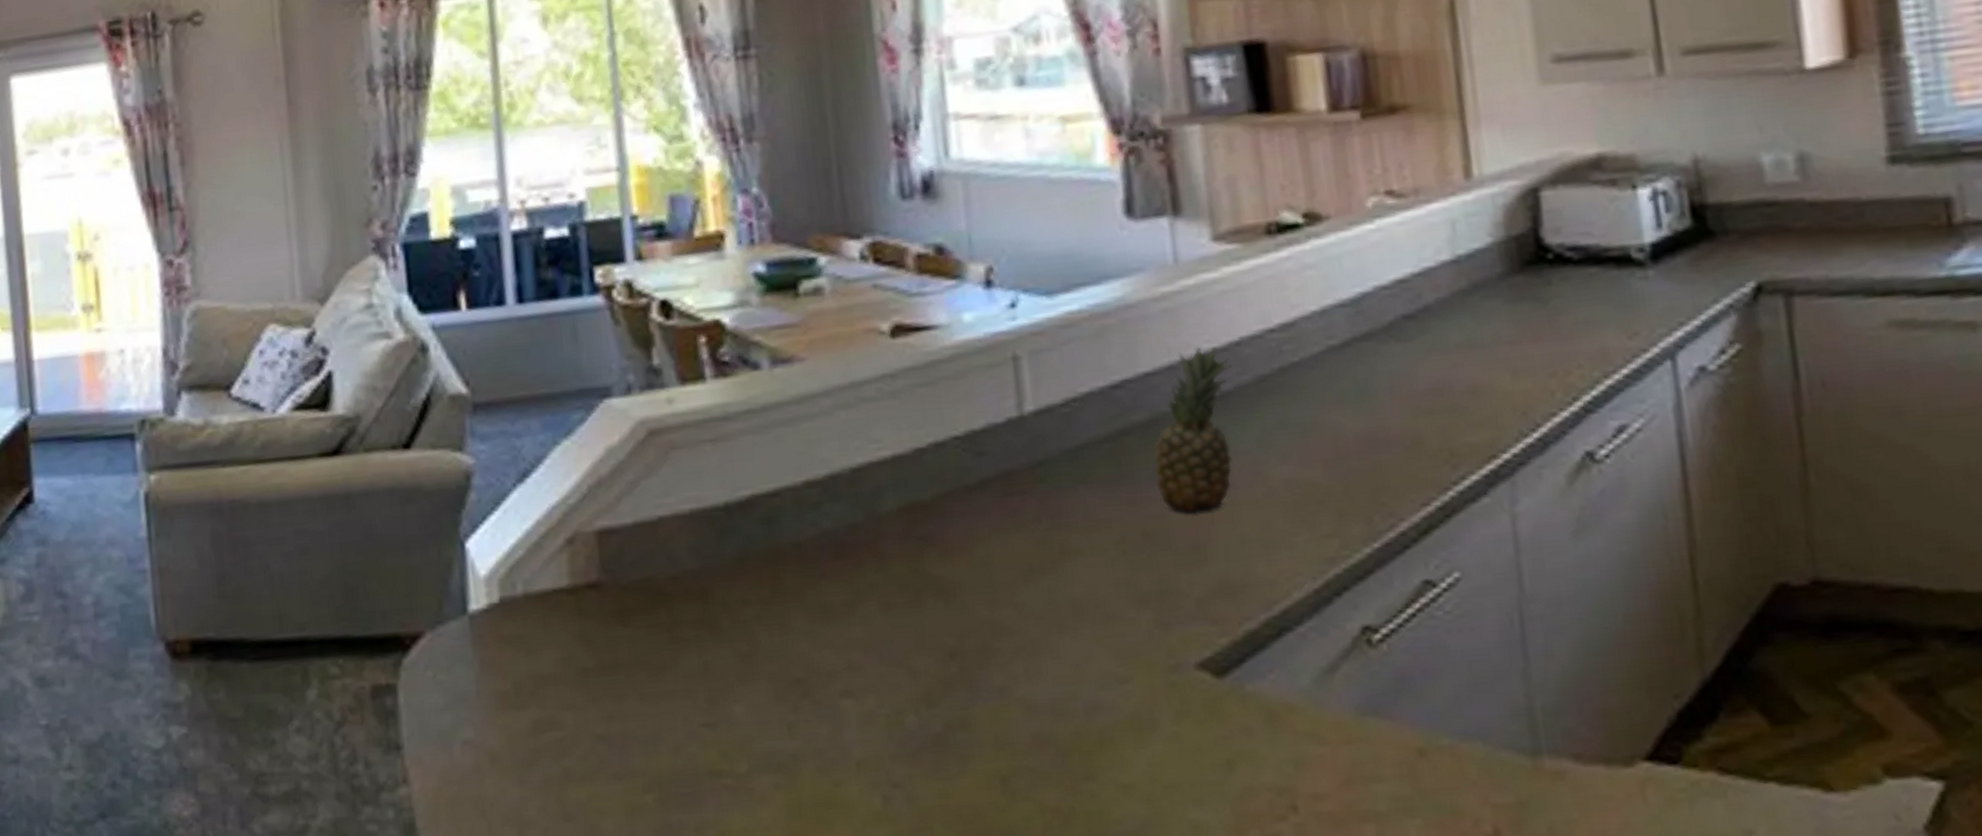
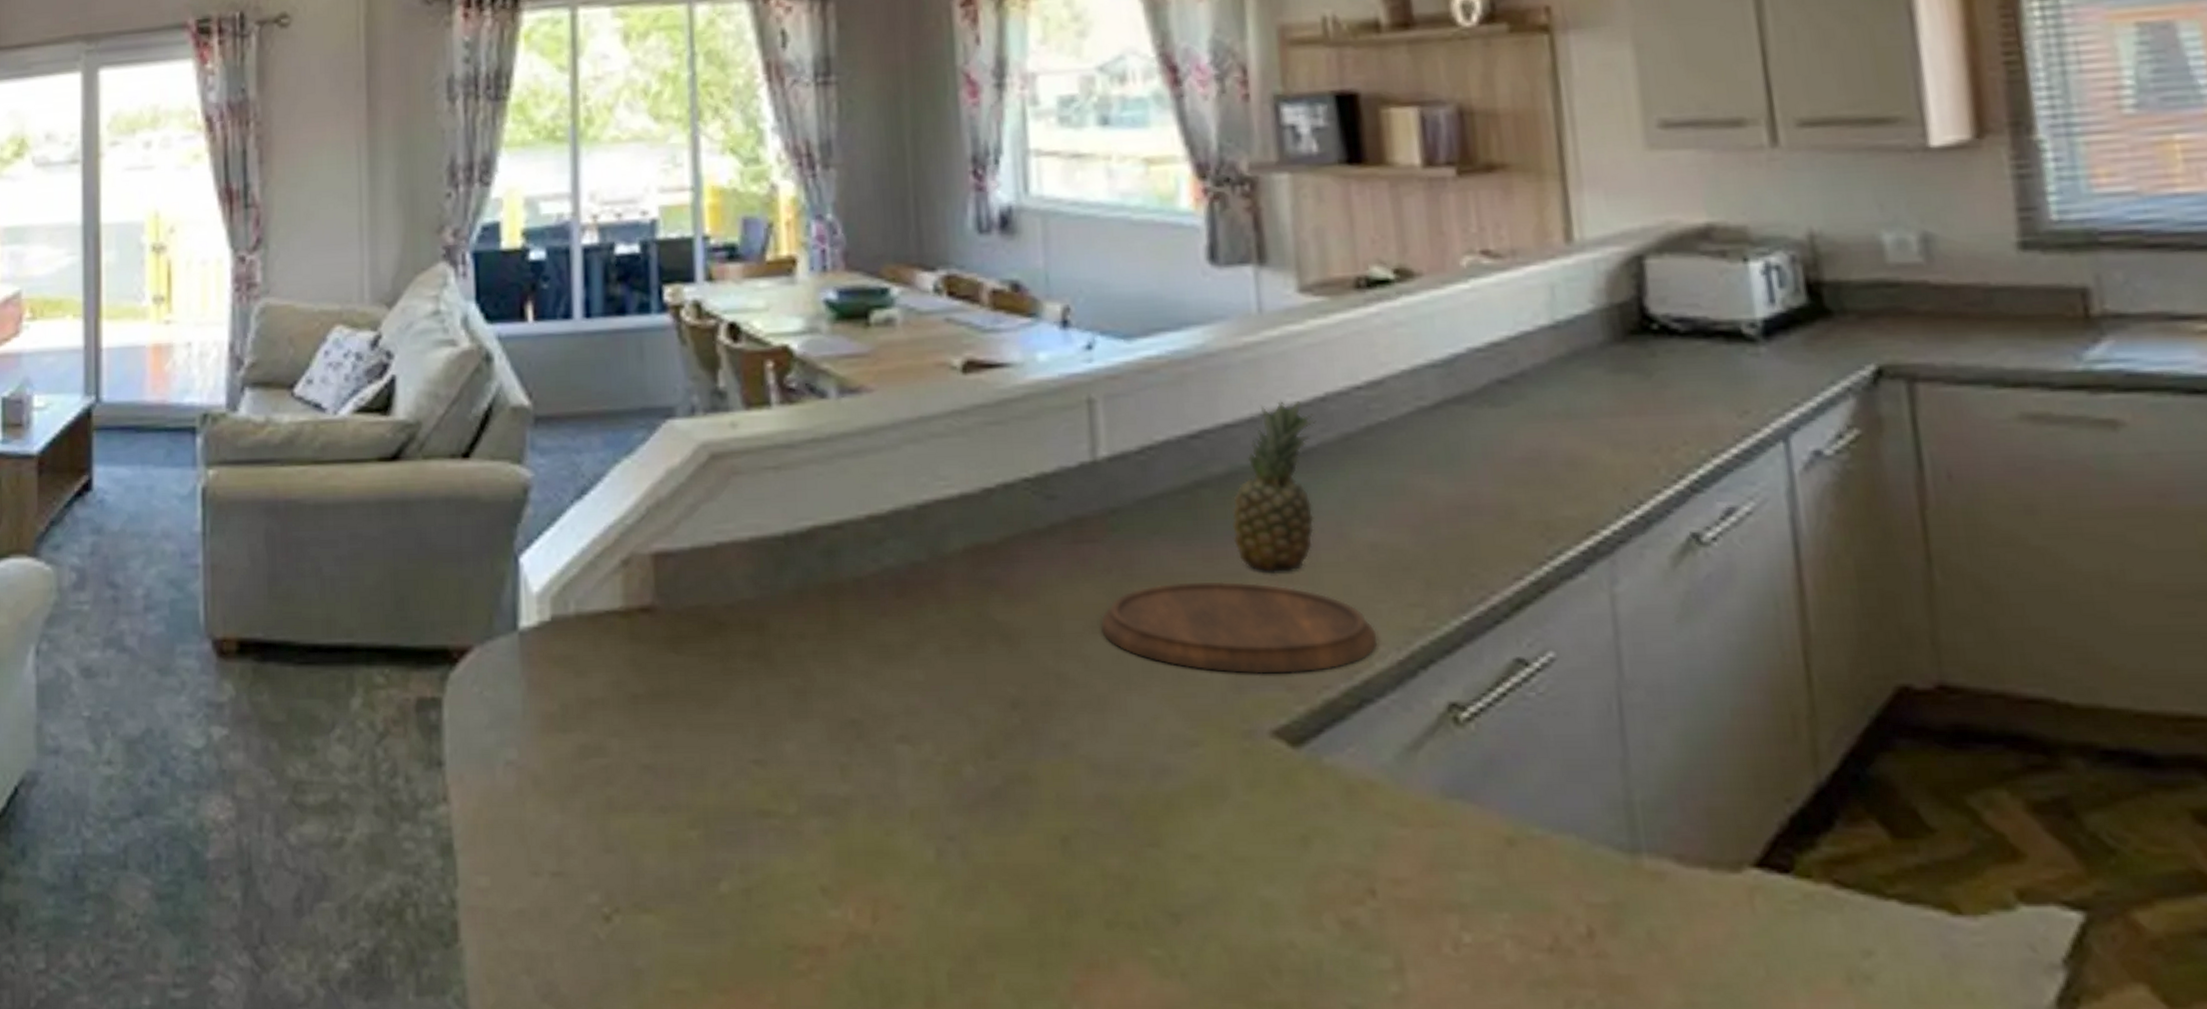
cutting board: none [1031,523,1295,611] -> present [1099,581,1378,674]

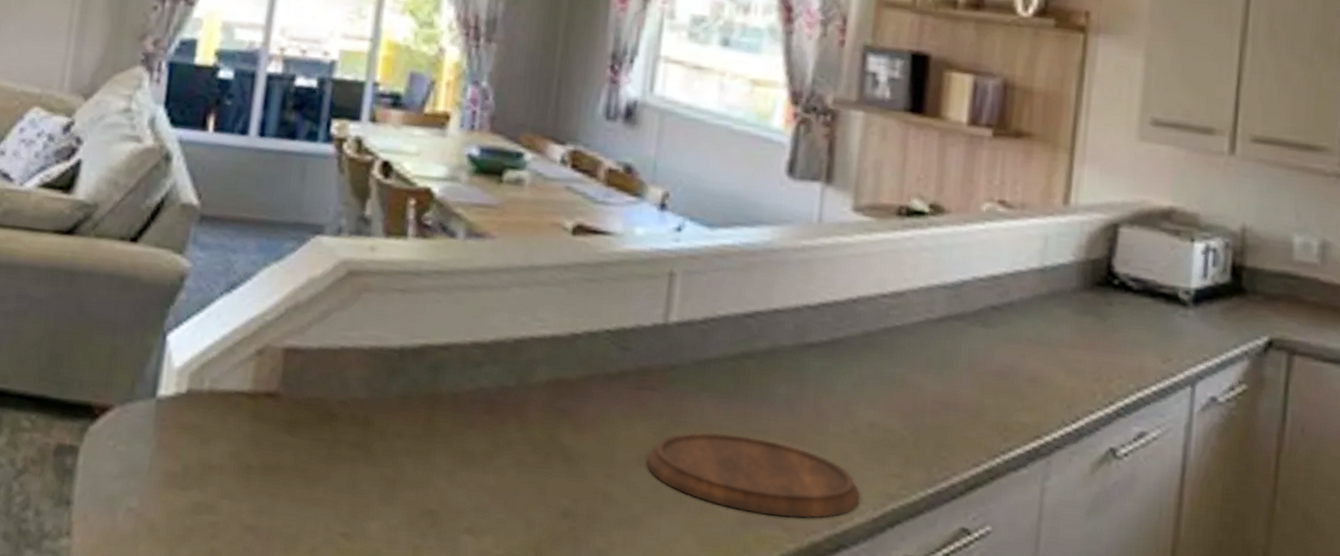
fruit: present [1231,400,1316,572] -> none [763,296,847,436]

